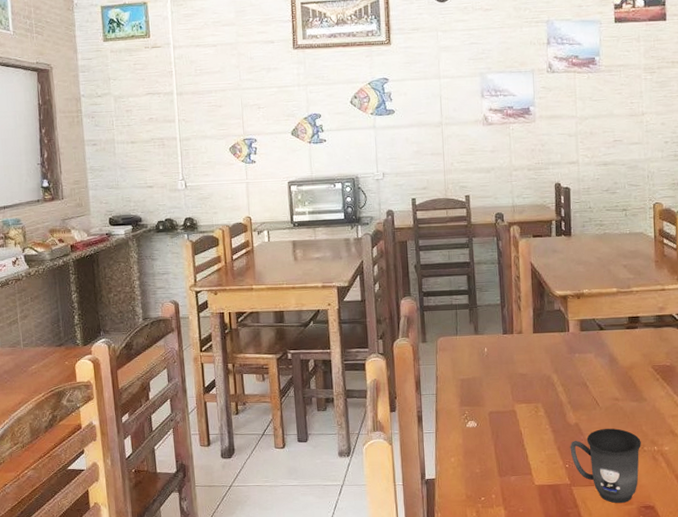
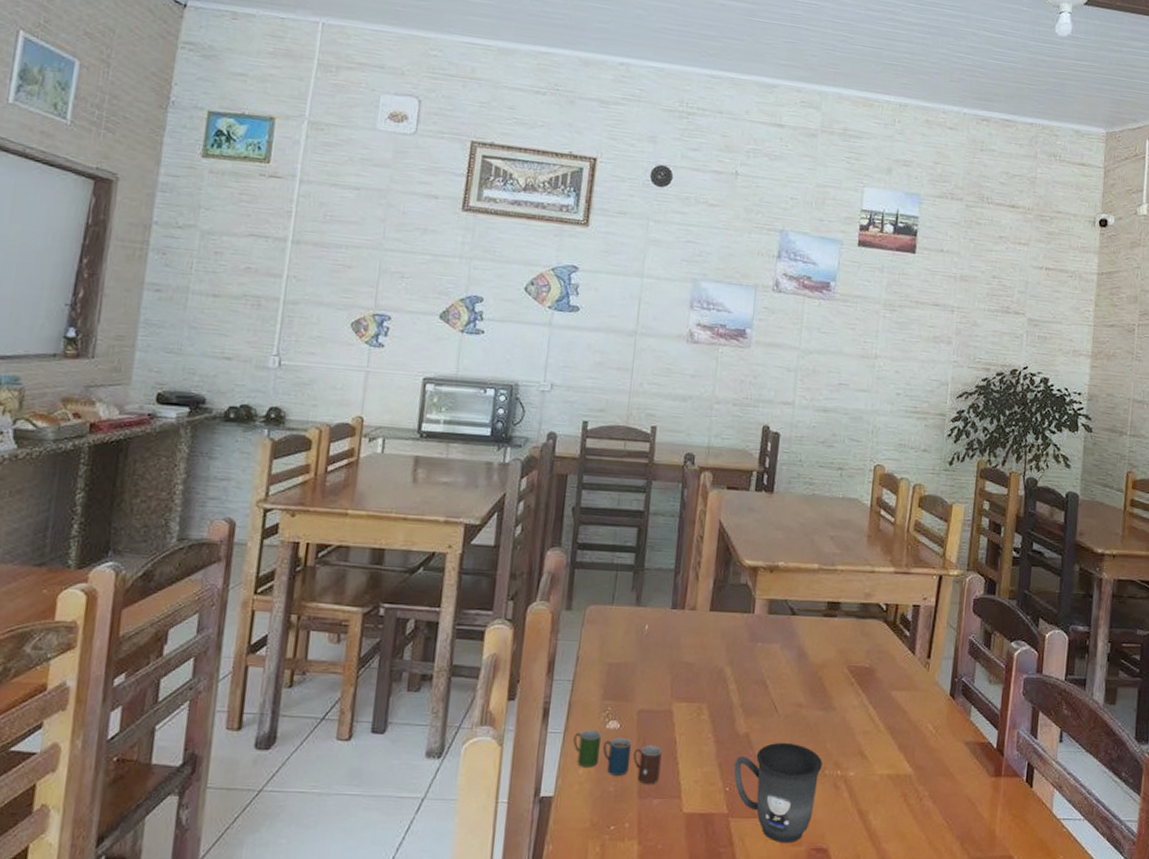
cup: none [443,429,513,466] -> present [573,730,662,785]

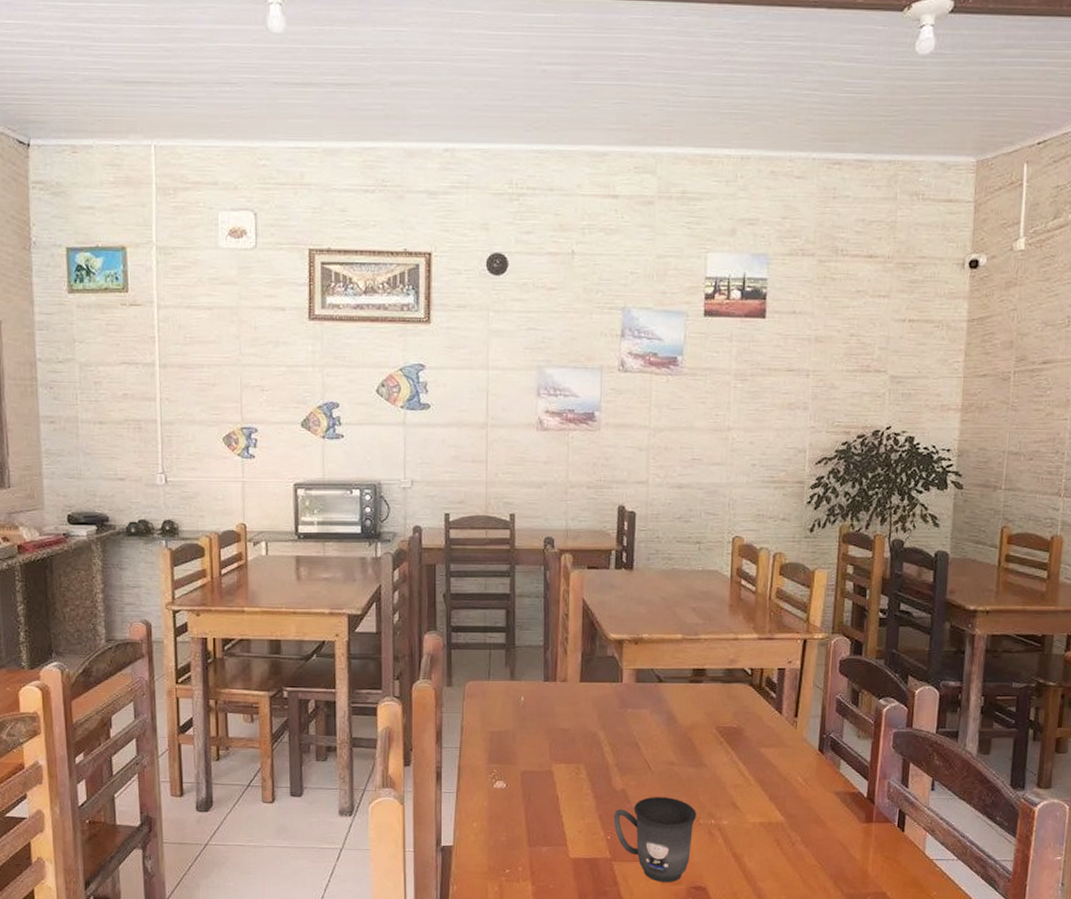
cup: present [573,730,662,785] -> none [466,789,546,835]

